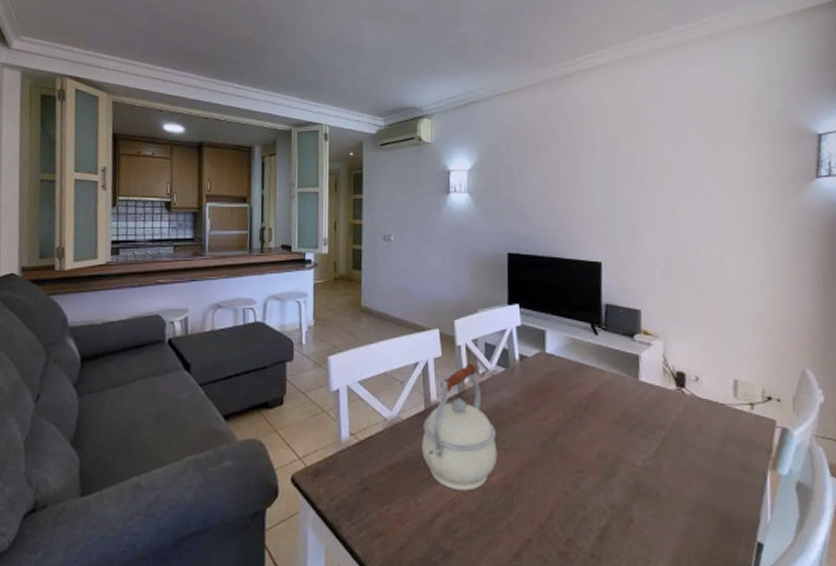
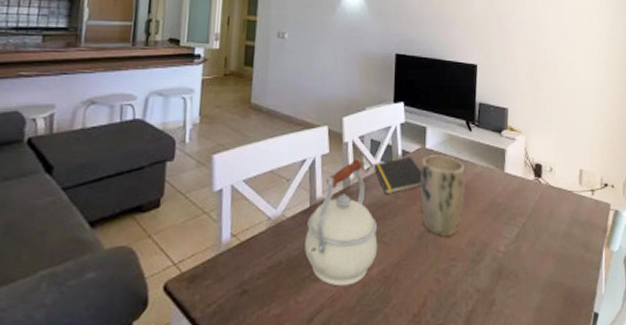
notepad: none [489,362,543,400] -> present [373,157,422,194]
plant pot: none [540,360,593,447] -> present [419,155,466,237]

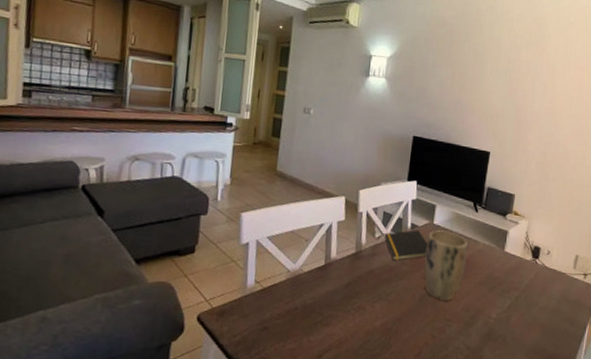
kettle: present [305,158,378,287] -> none [318,227,383,333]

